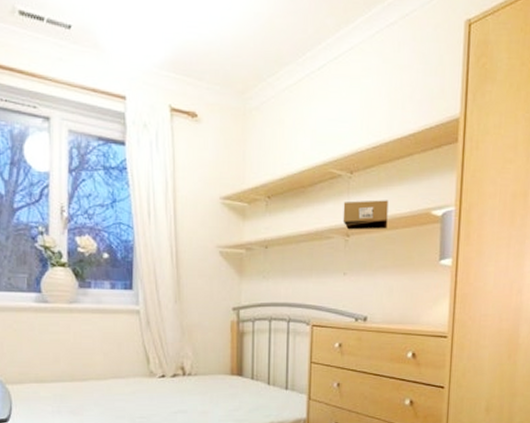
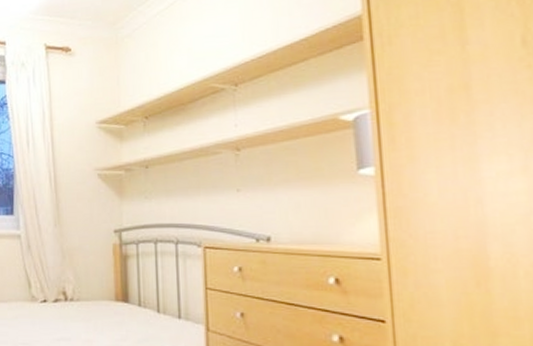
box: present [343,200,389,230] -> none [229,109,285,144]

